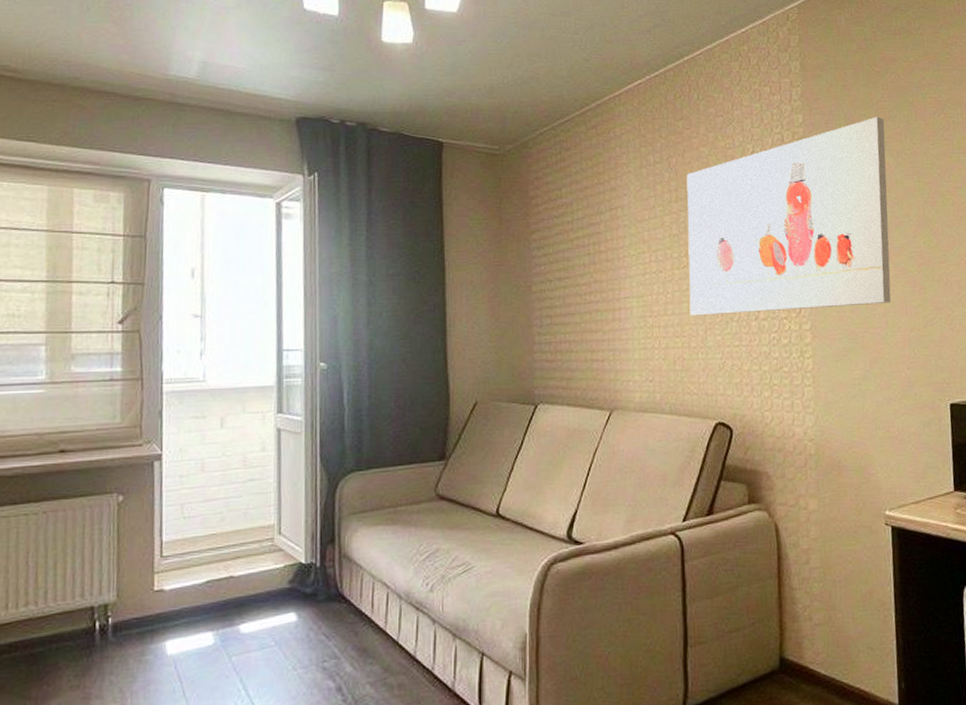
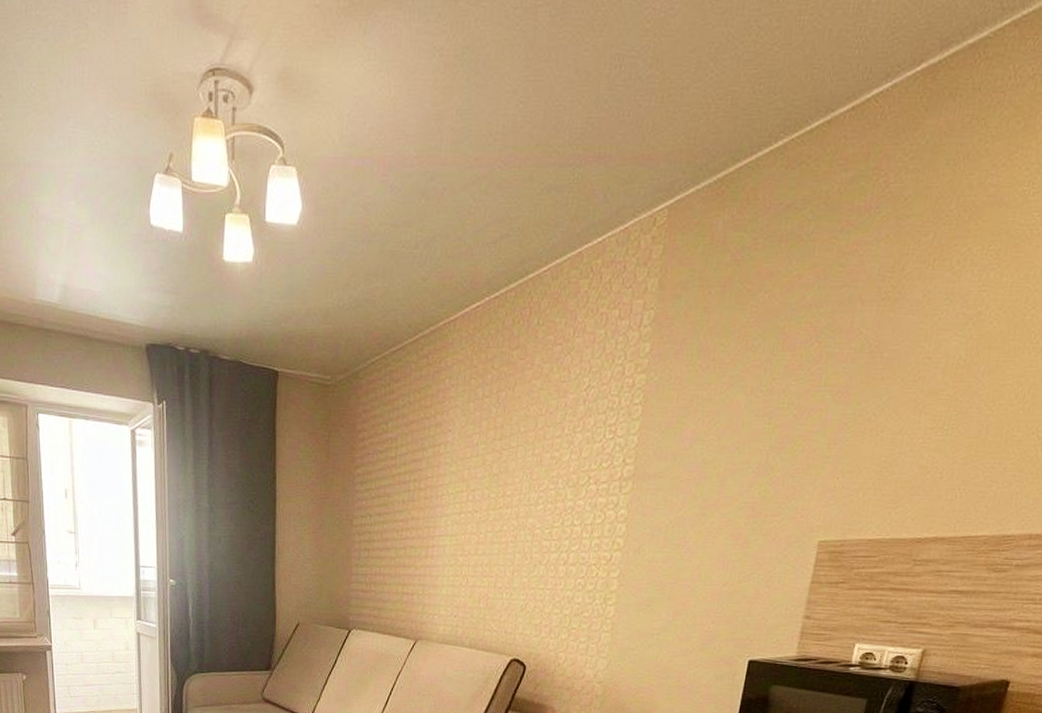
wall art: present [686,116,892,316] -> none [500,346,745,558]

